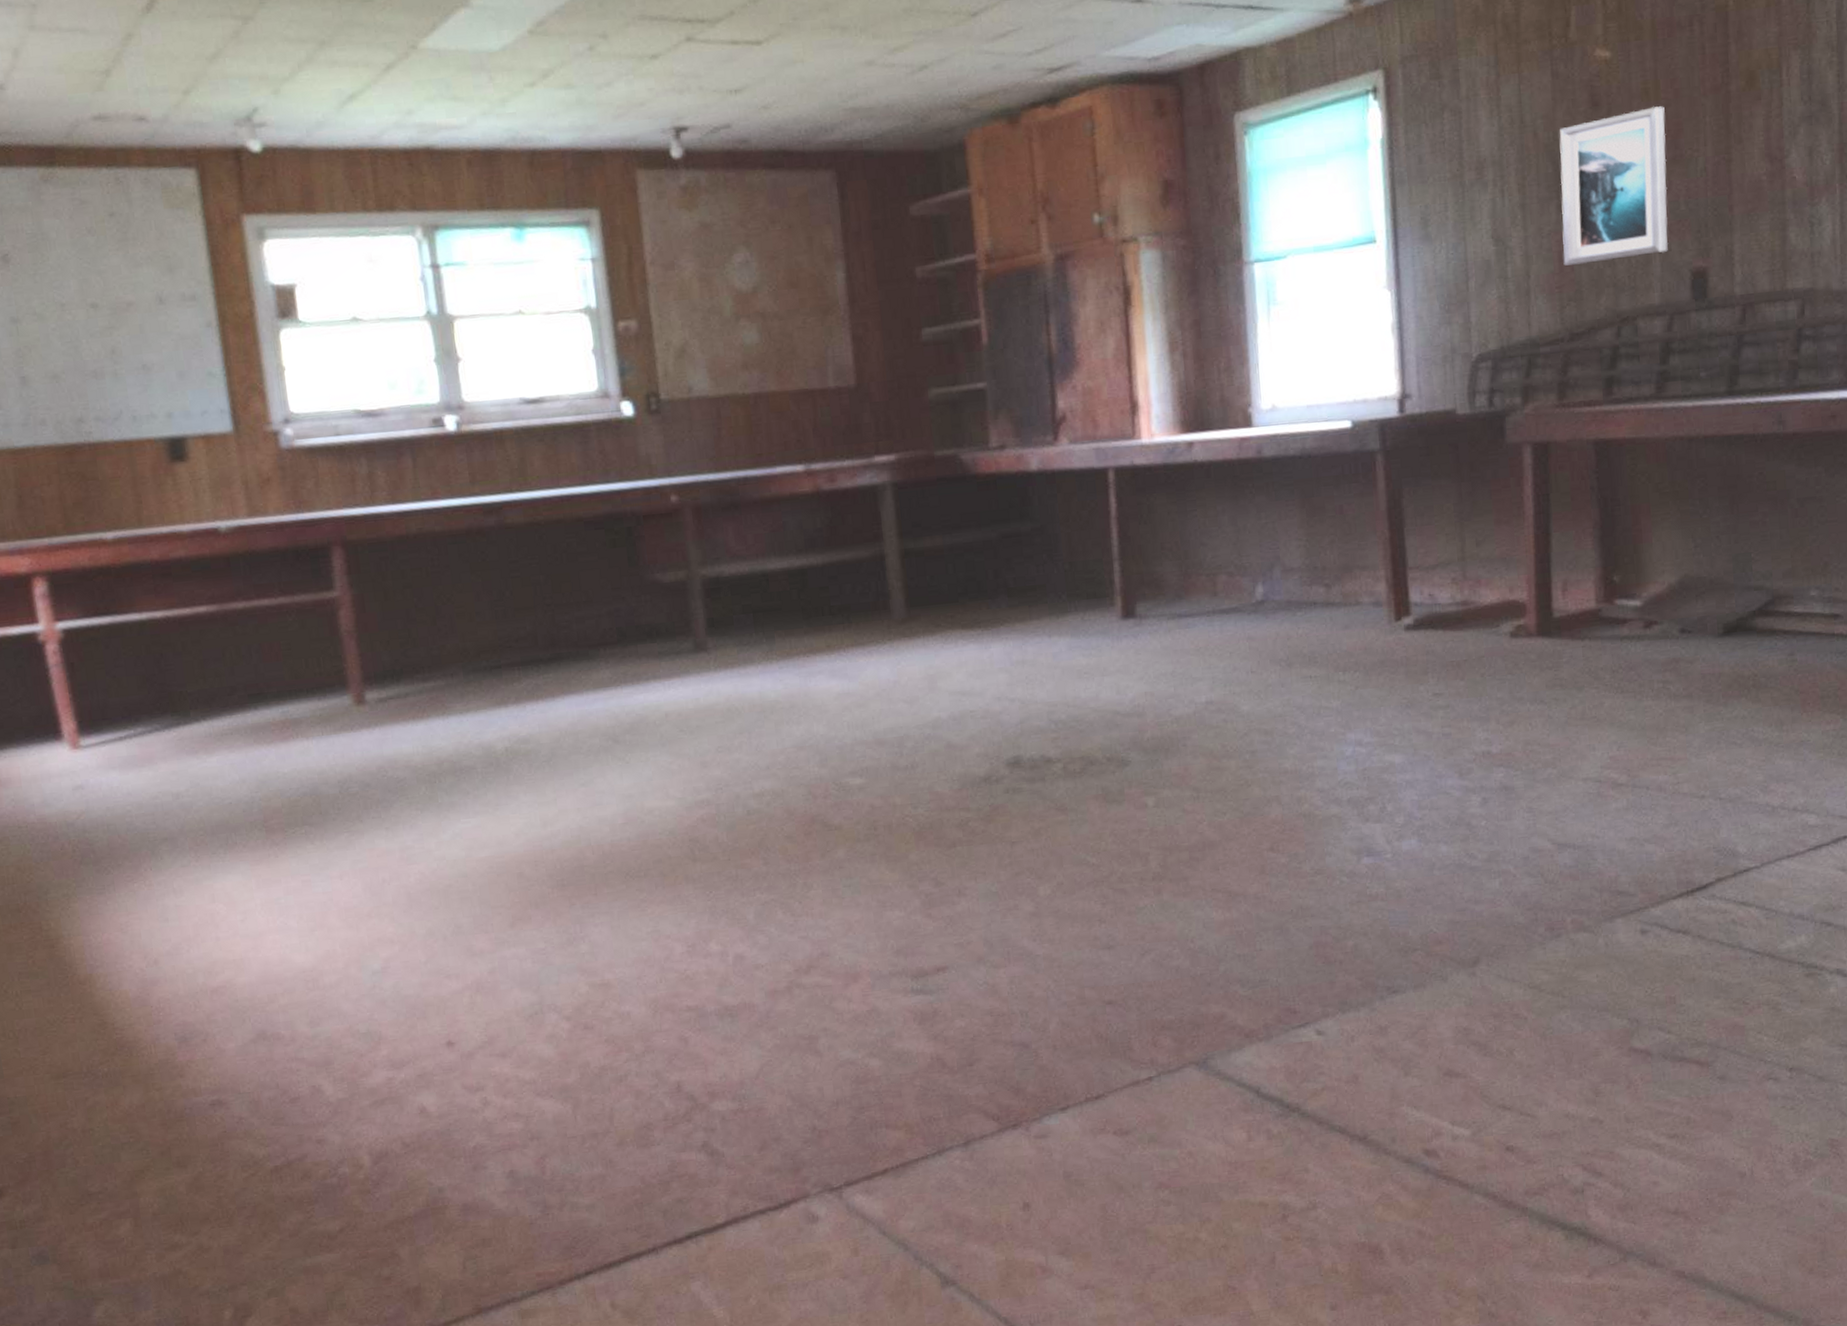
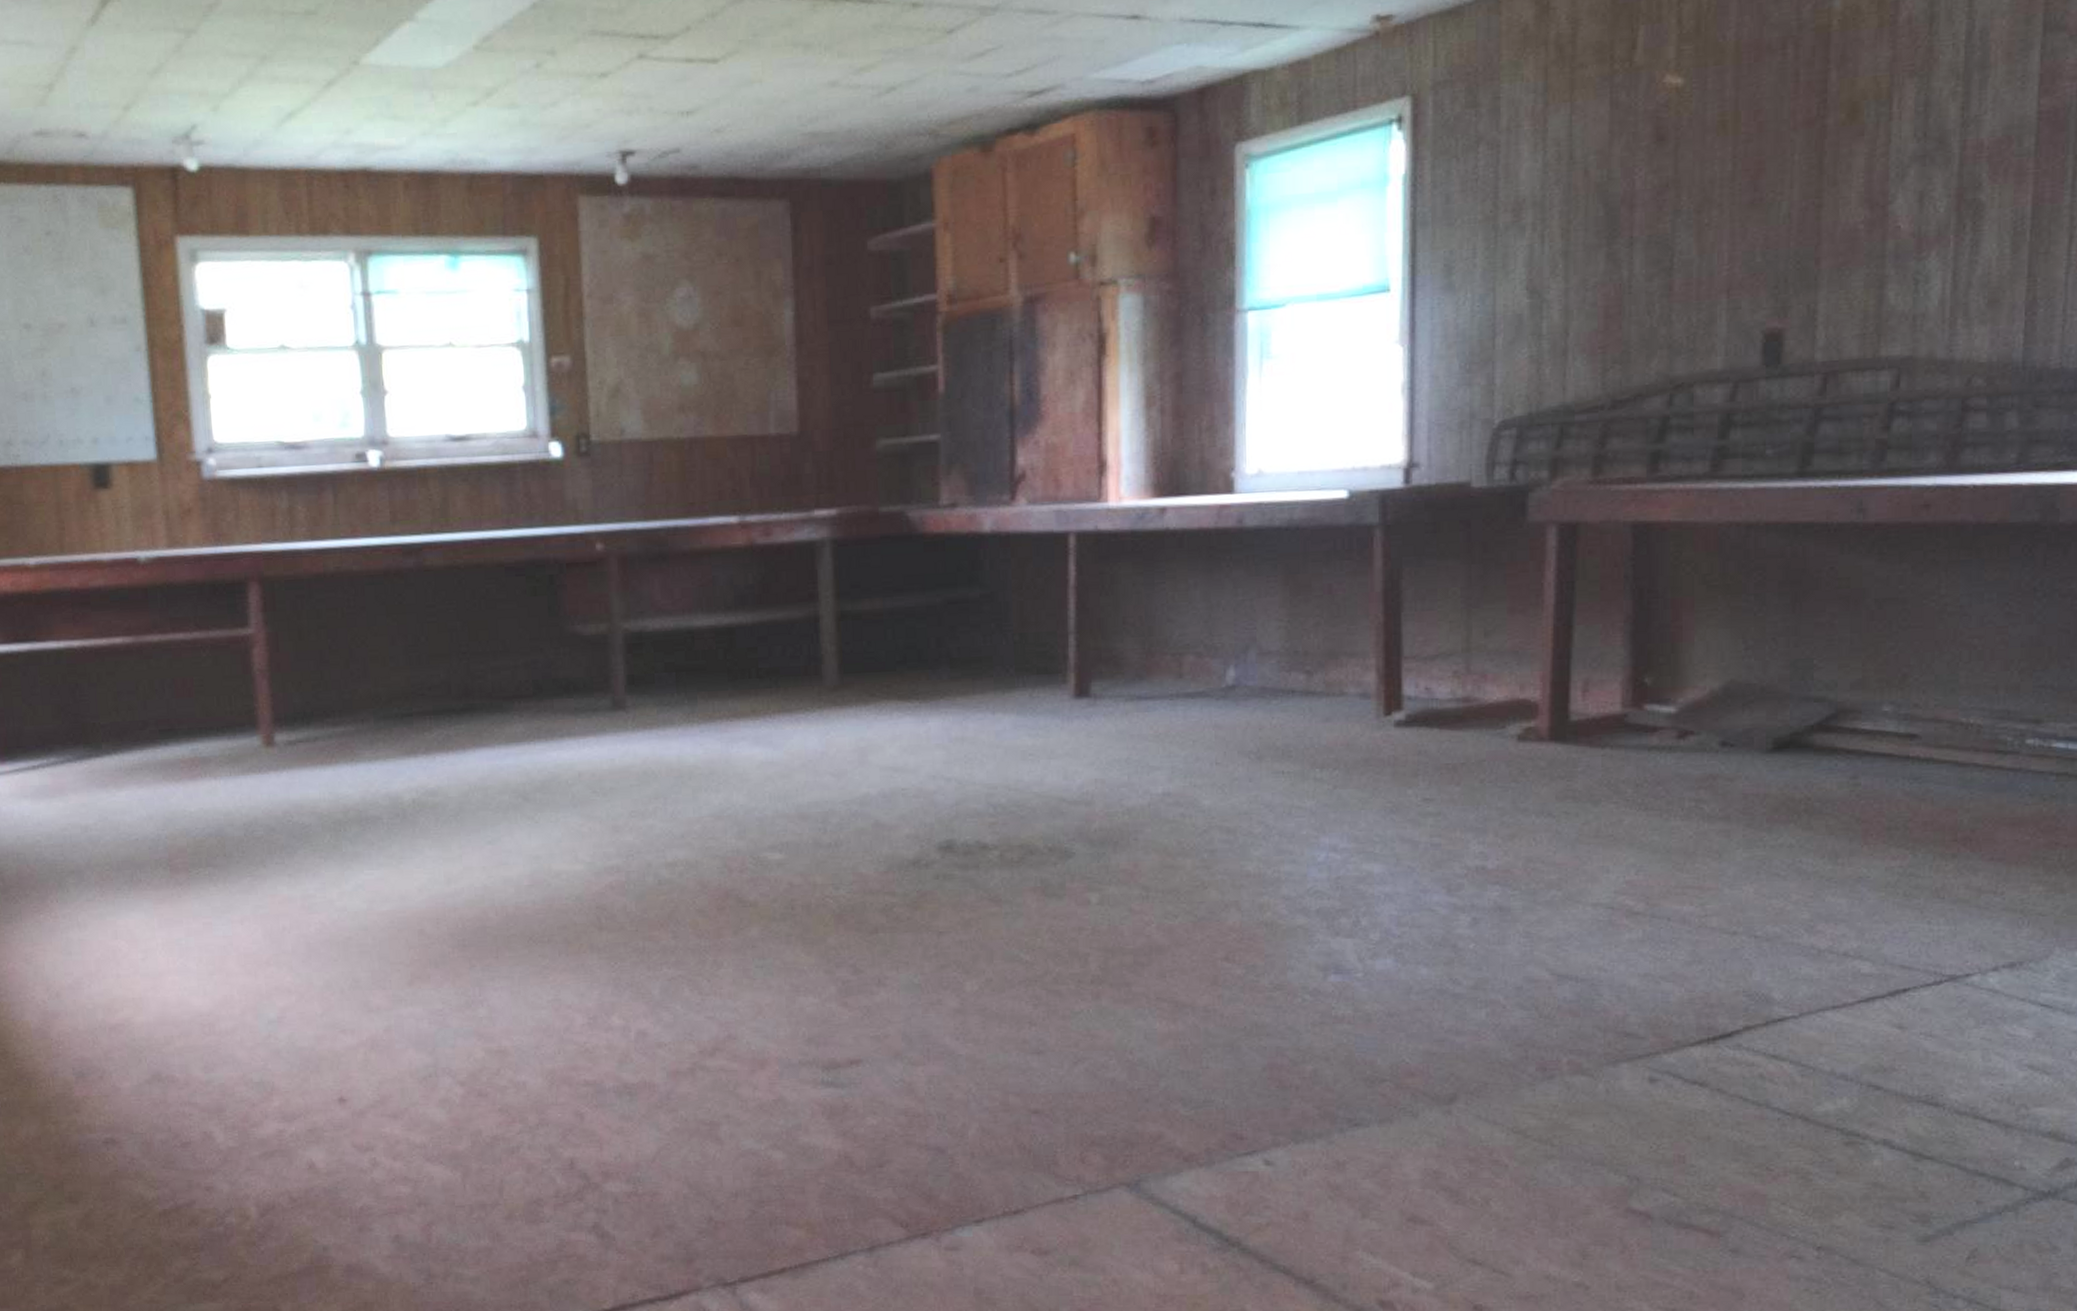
wall art: present [1559,106,1668,266] -> none [1610,142,1744,324]

